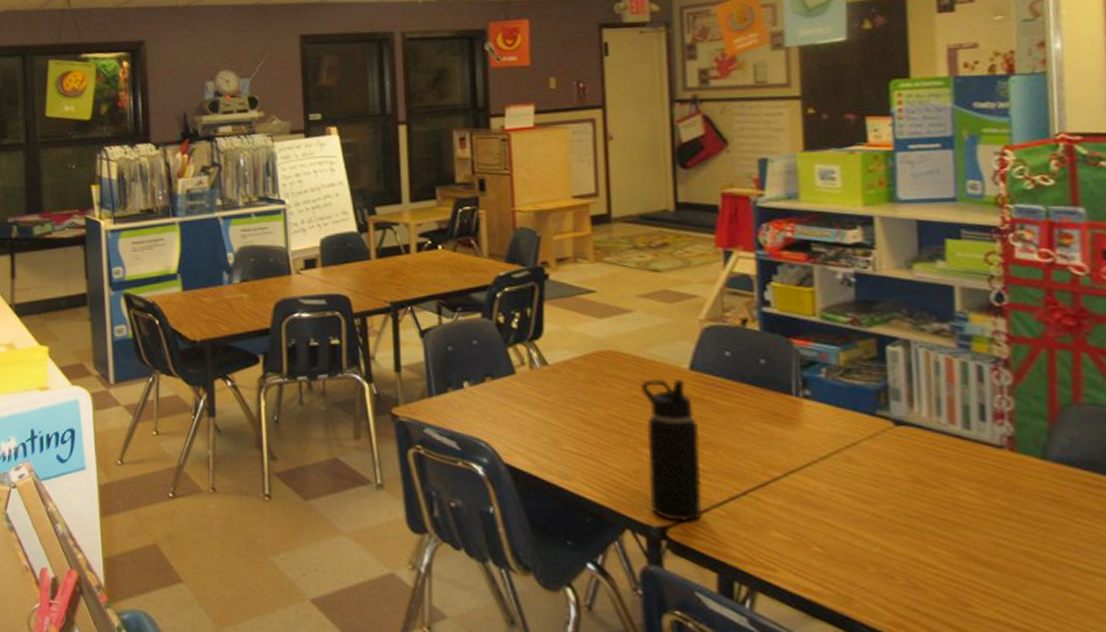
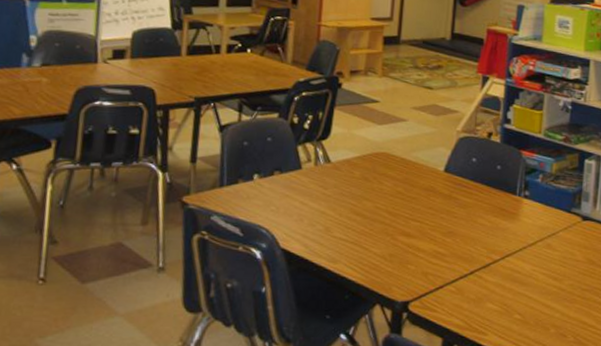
water bottle: present [640,379,702,521] -> none [398,178,445,296]

